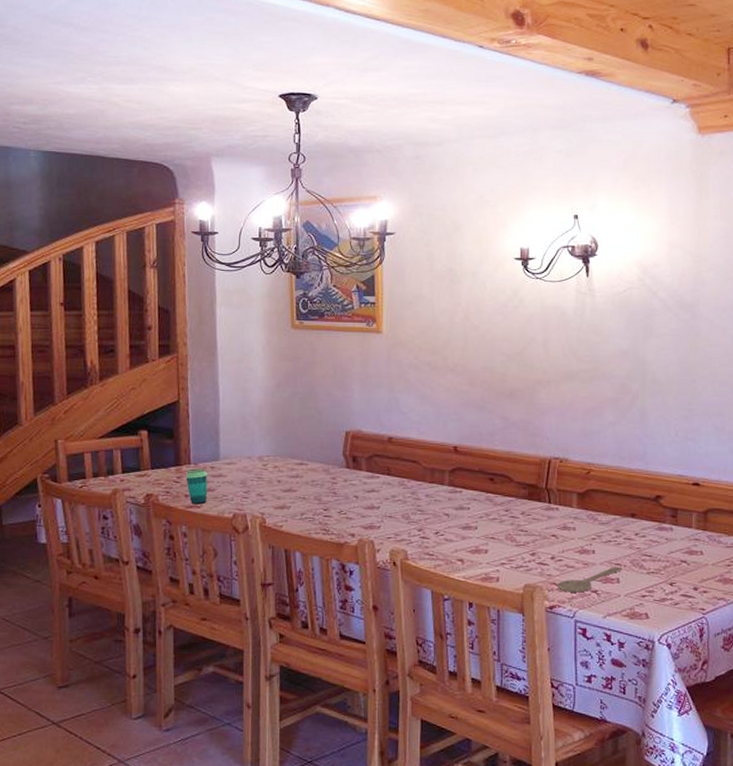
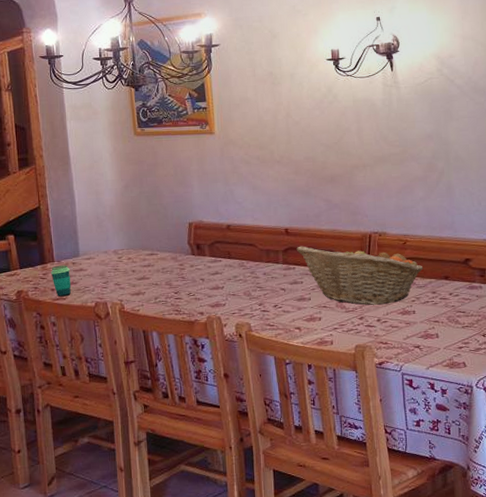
fruit basket: none [465,467,608,541] -> present [296,245,424,305]
wooden spoon: present [557,567,622,593] -> none [384,324,440,349]

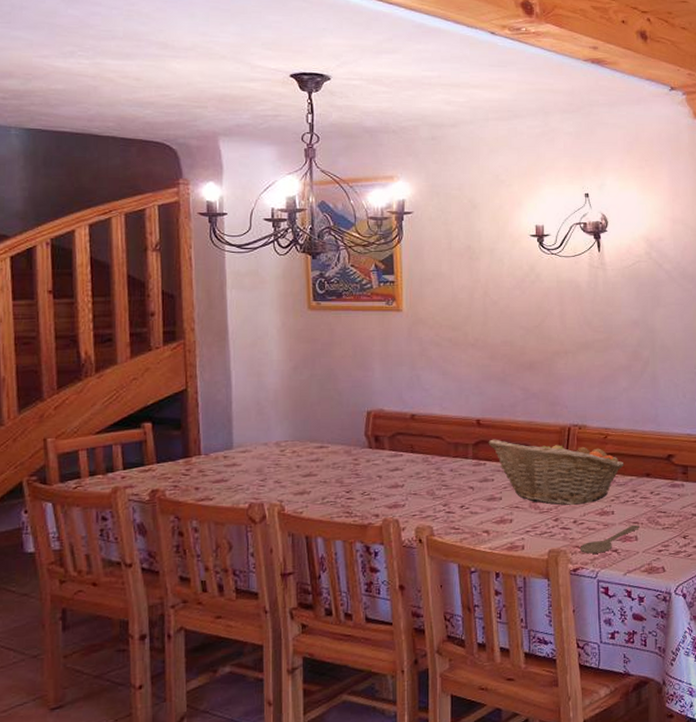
cup: present [50,265,72,297] -> none [195,459,221,497]
wooden spoon: none [384,324,440,349] -> present [579,525,640,554]

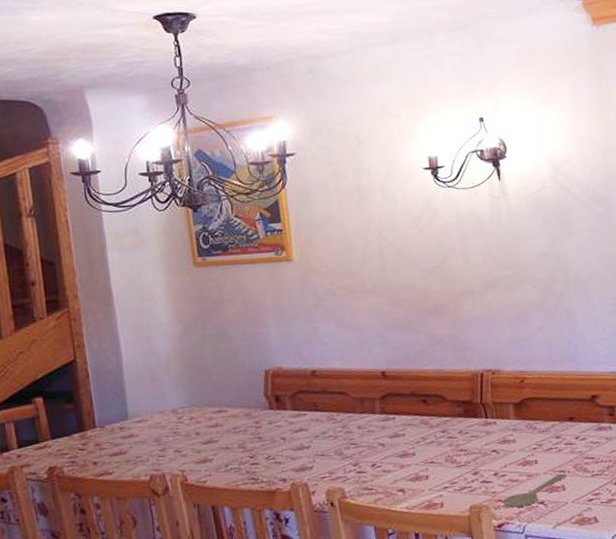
fruit basket: present [488,438,624,505] -> none [396,385,545,458]

